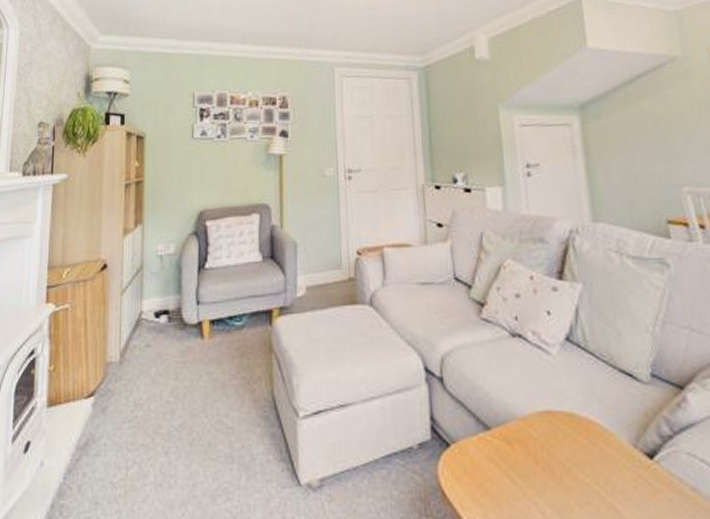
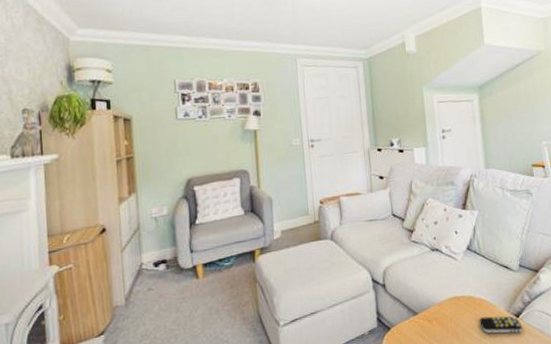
remote control: none [587,449,660,484] -> present [479,316,522,334]

